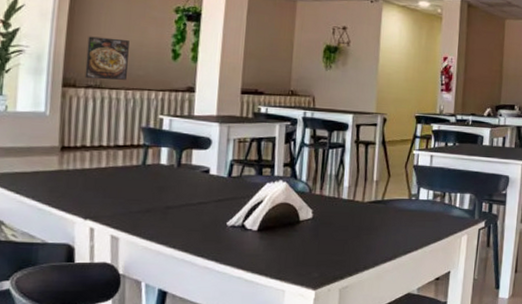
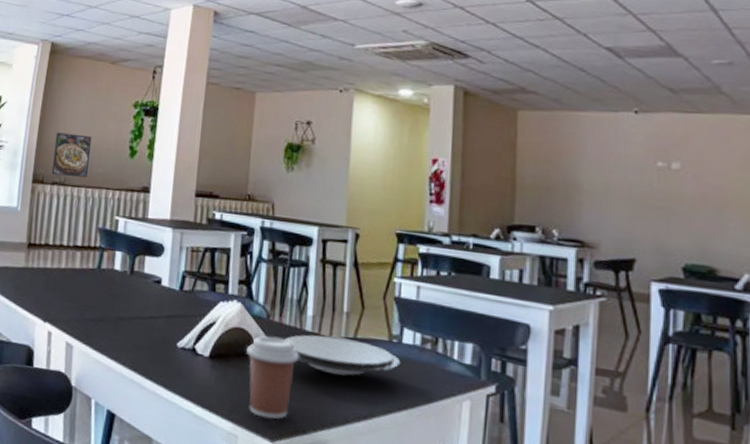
coffee cup: none [292,206,337,273] -> present [246,336,299,420]
plate: none [324,201,418,231] -> present [284,334,401,376]

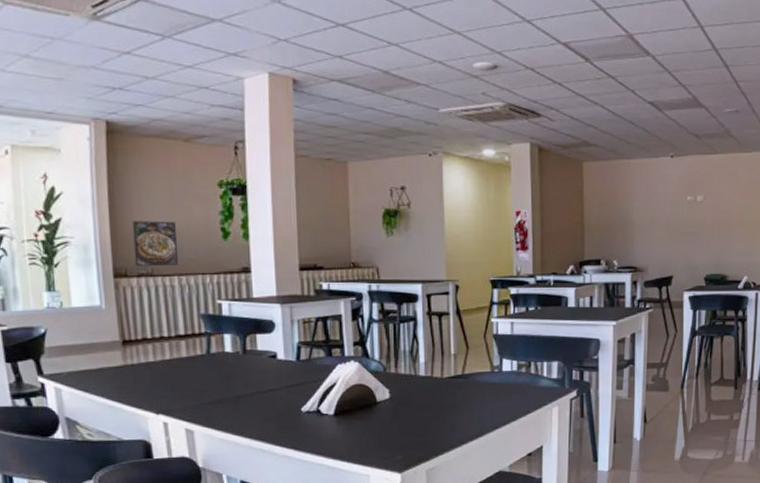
coffee cup: present [246,336,299,420] -> none [369,386,416,456]
plate: present [284,334,401,376] -> none [401,376,502,408]

